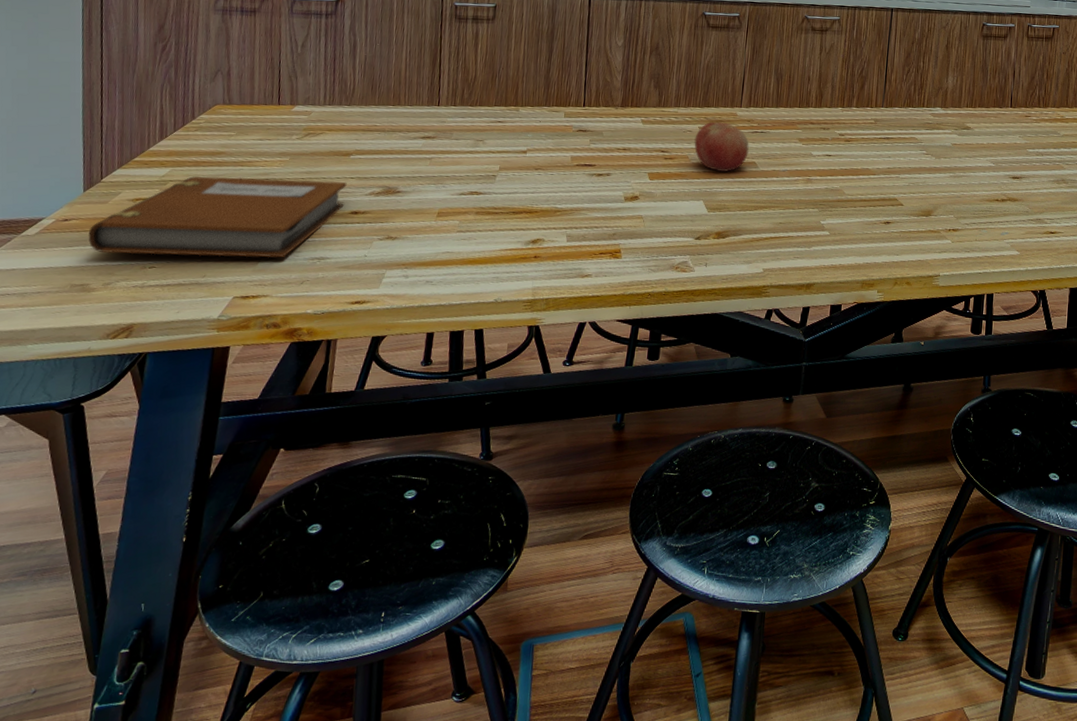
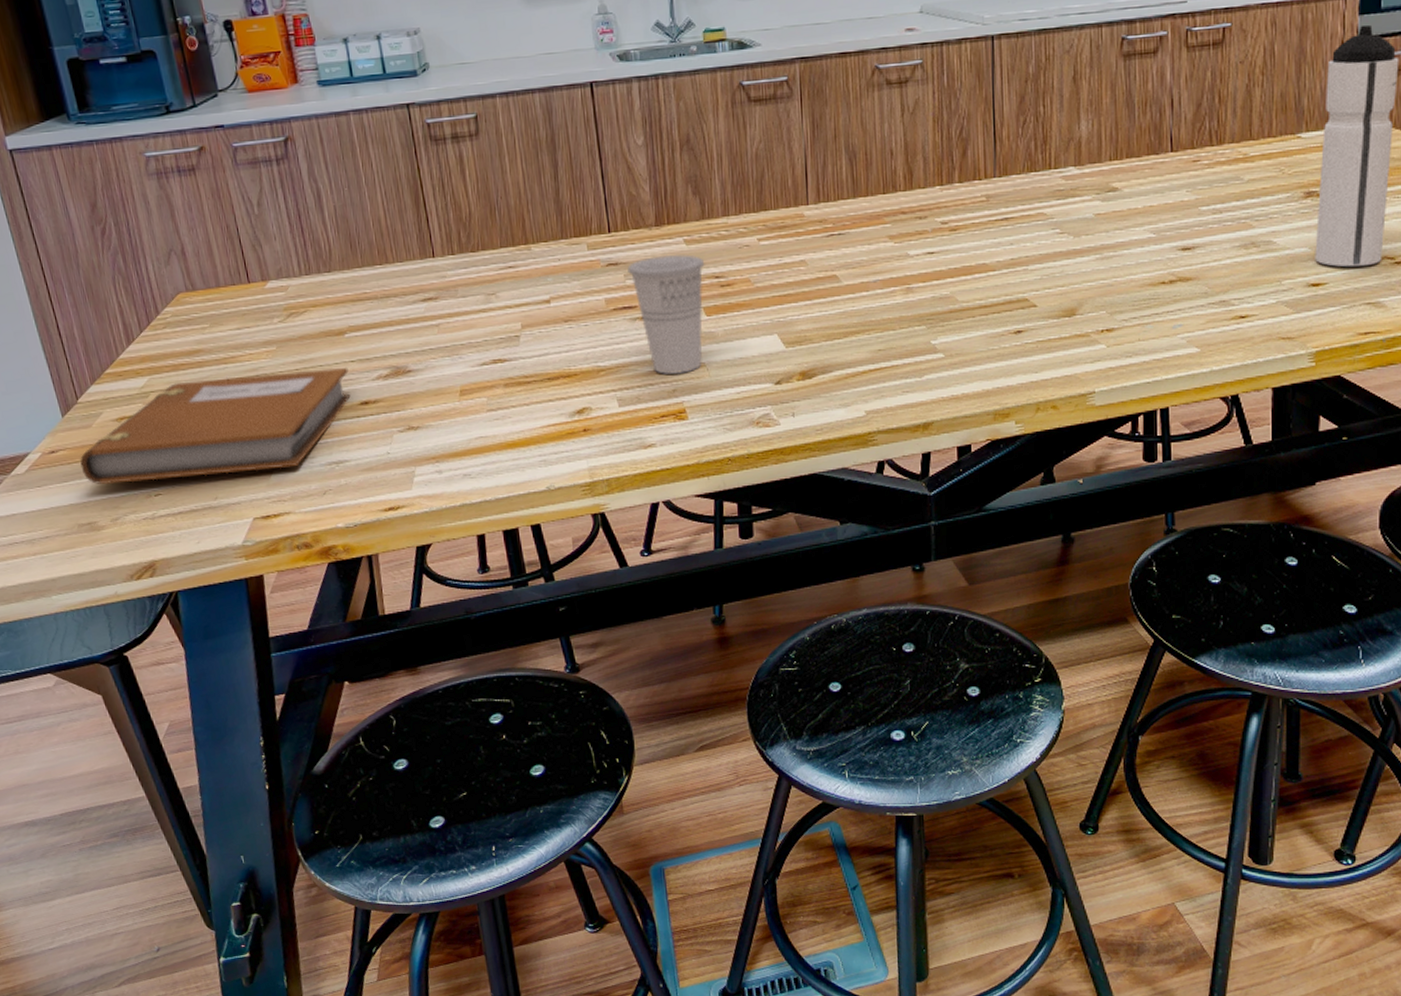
cup: none [593,129,655,222] -> present [627,254,705,374]
fruit: present [694,122,749,172] -> none [754,228,826,293]

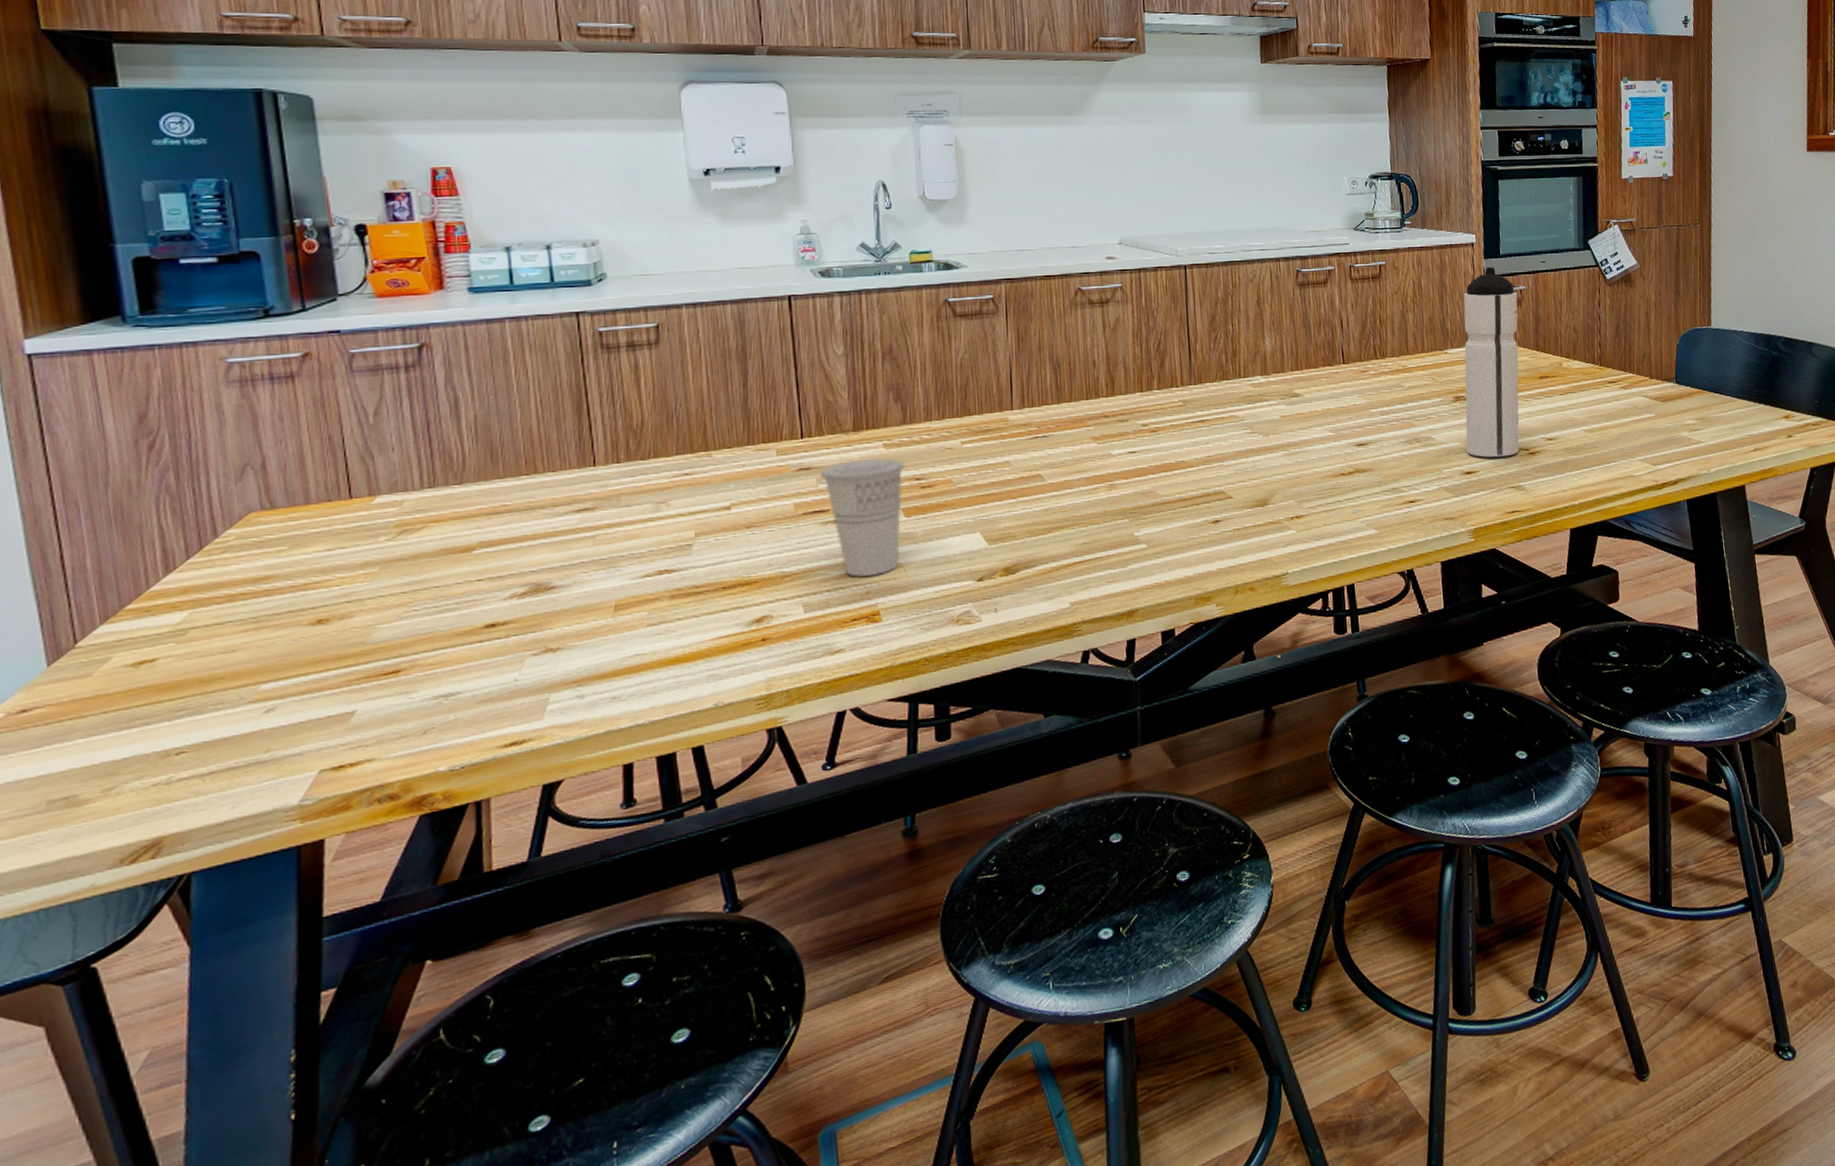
notebook: present [80,368,351,484] -> none [66,588,473,747]

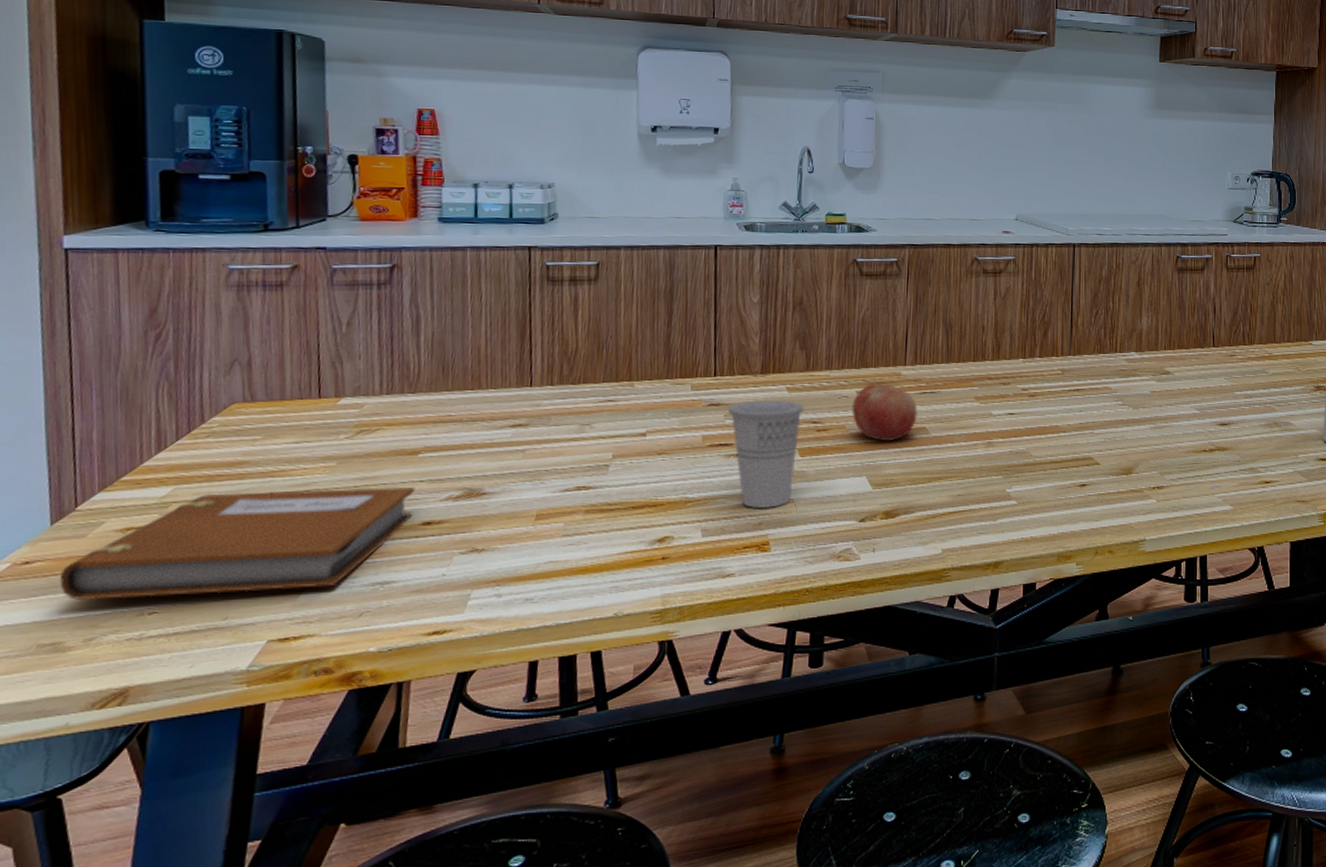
notebook: none [66,588,473,747] -> present [59,487,415,600]
fruit: none [957,431,1030,493] -> present [852,384,918,441]

